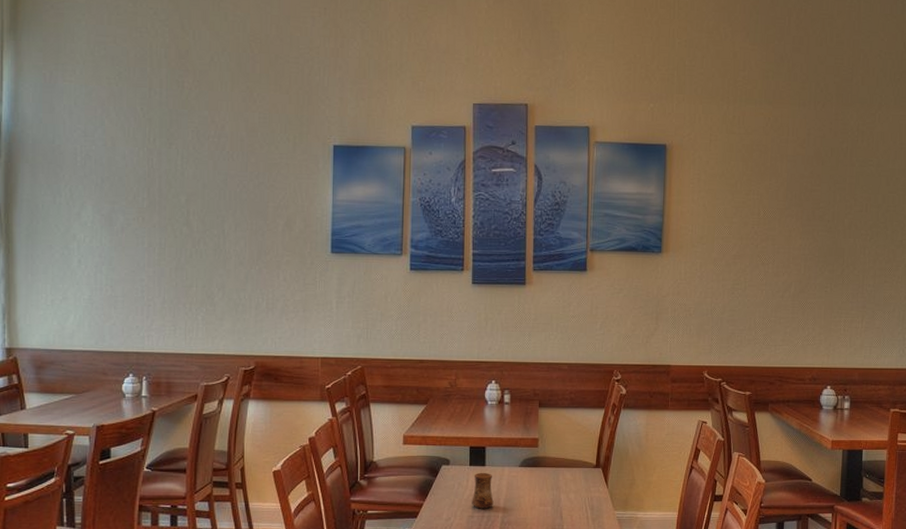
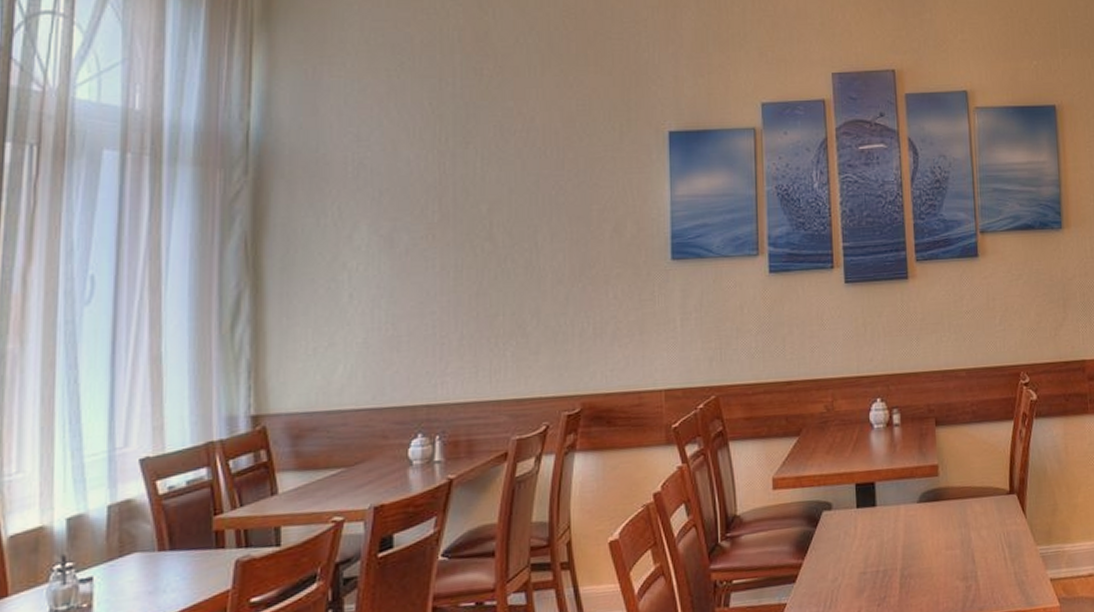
cup: present [472,472,494,509] -> none [862,514,890,562]

